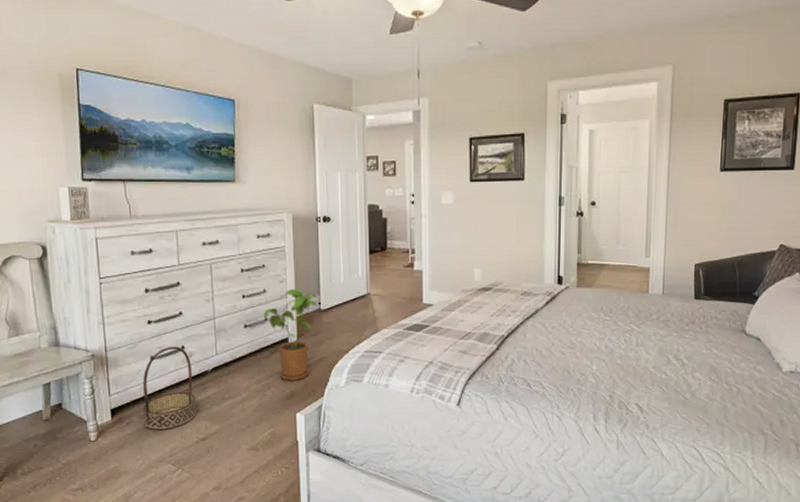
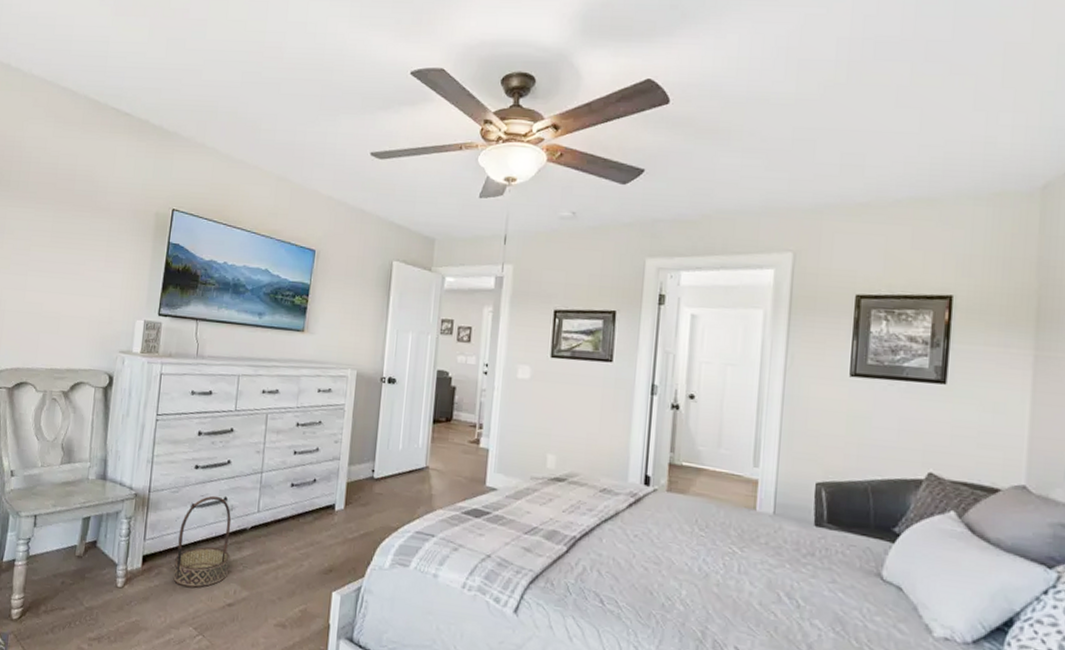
house plant: present [263,288,318,381] -> none [312,450,372,555]

